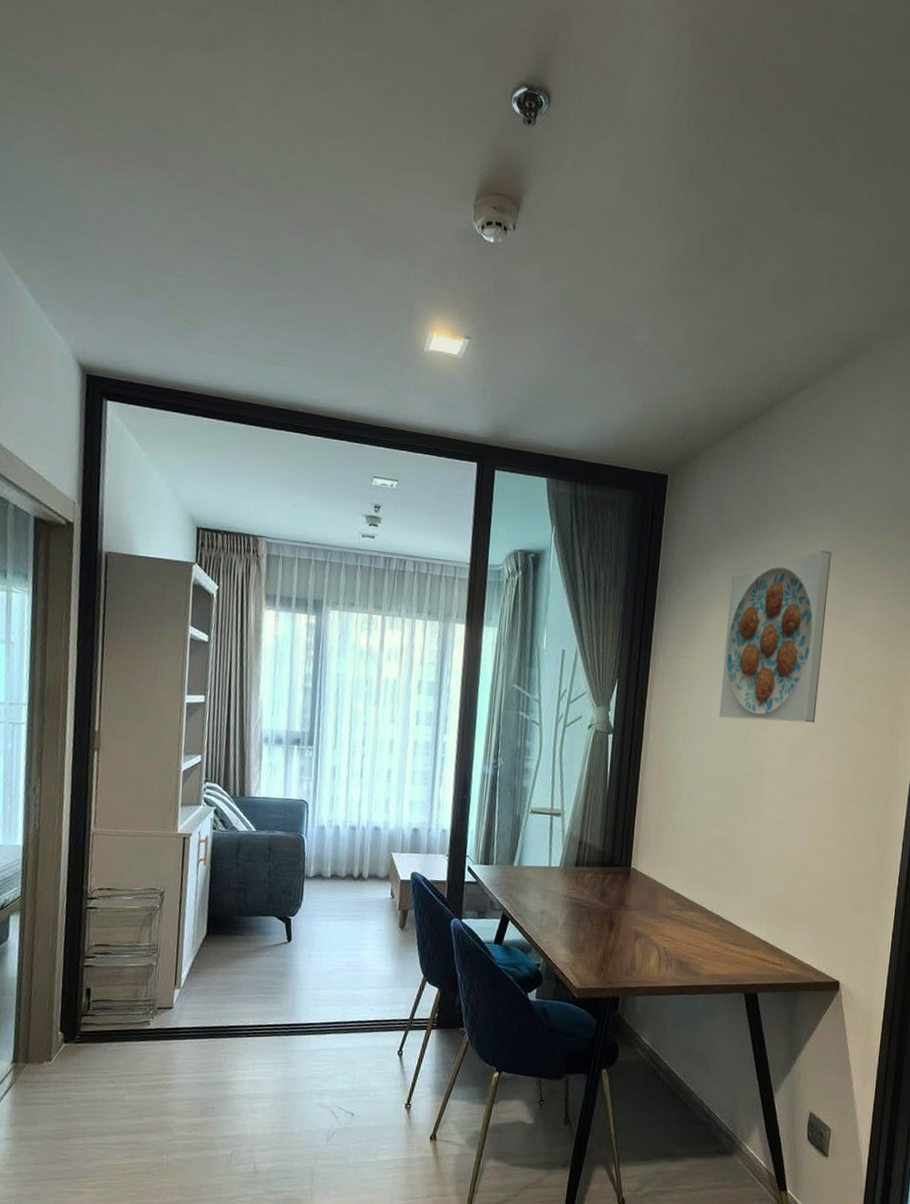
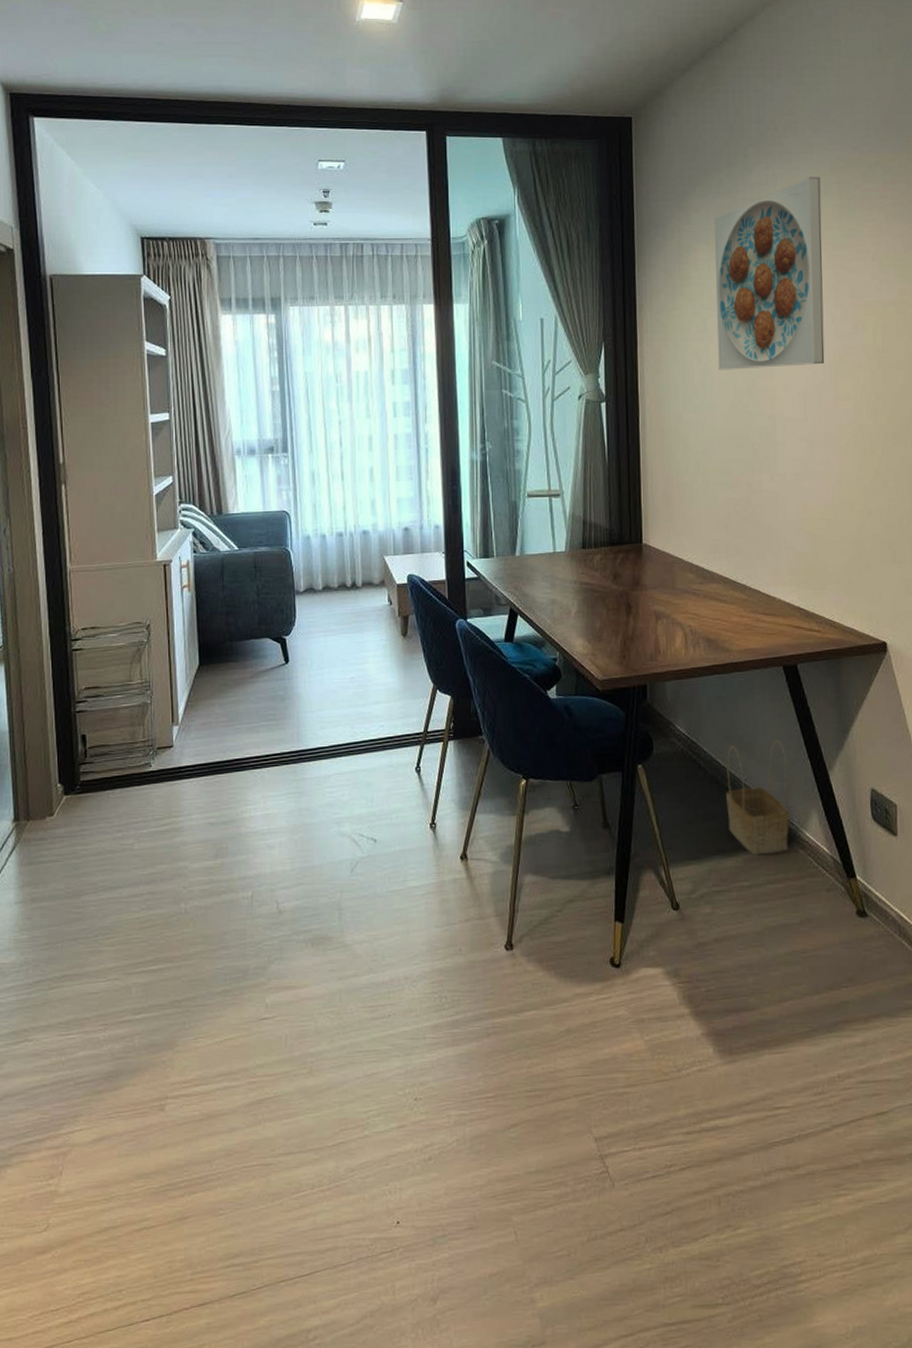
basket: none [678,1060,738,1163] -> present [726,740,790,856]

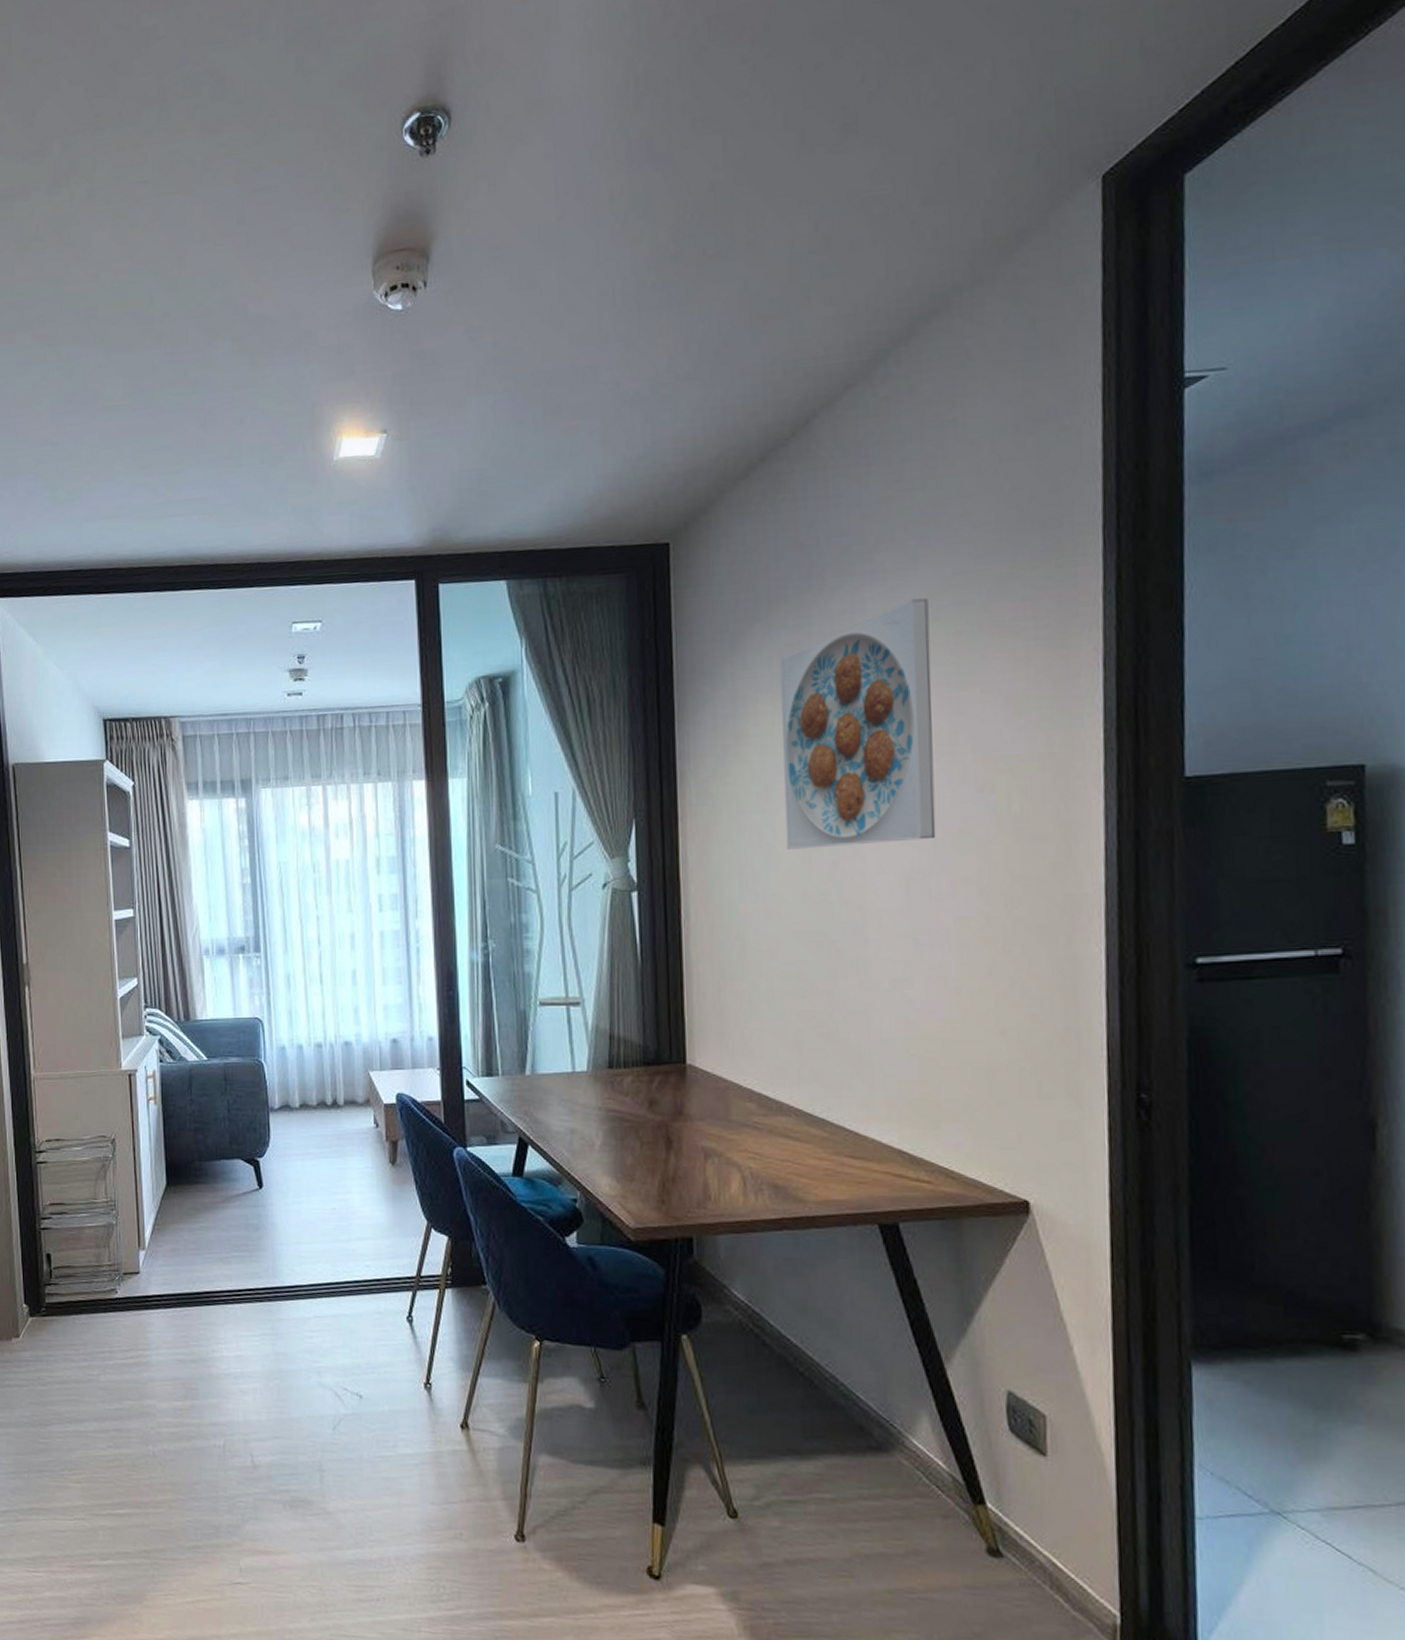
basket: present [726,740,790,856] -> none [801,1318,890,1463]

